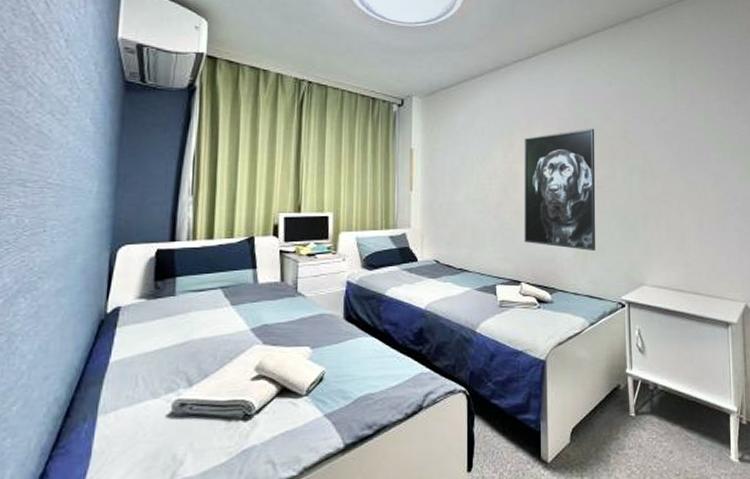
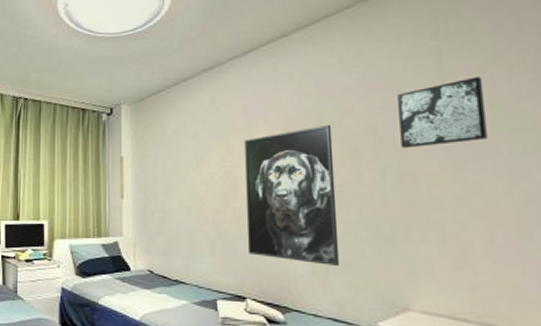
wall art: none [644,96,703,152] -> present [397,77,488,148]

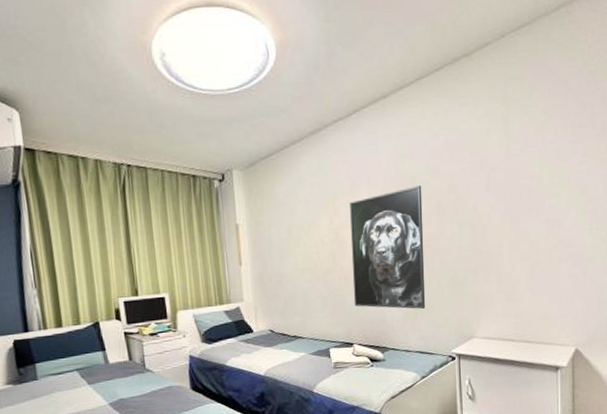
wall art: present [397,77,488,148] -> none [474,139,537,205]

